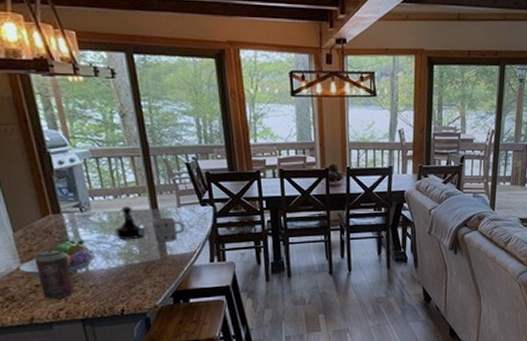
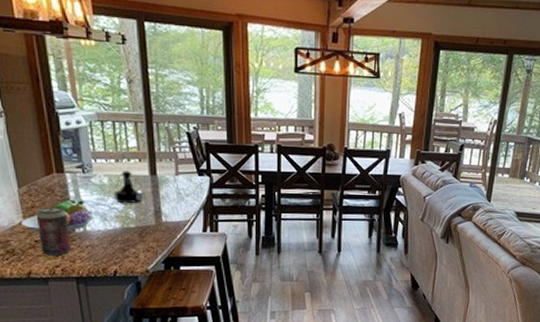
mug: present [153,217,185,242] -> none [151,184,181,208]

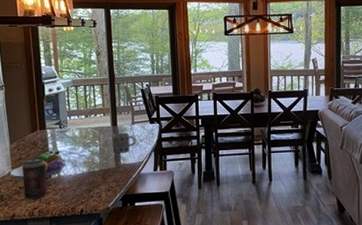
tequila bottle: present [114,171,143,204] -> none [84,124,106,152]
mug: none [151,184,181,208] -> present [112,133,136,153]

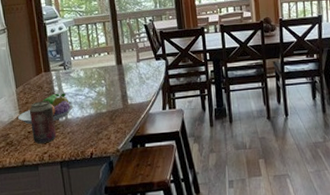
mug: present [112,133,136,153] -> none [117,71,143,93]

